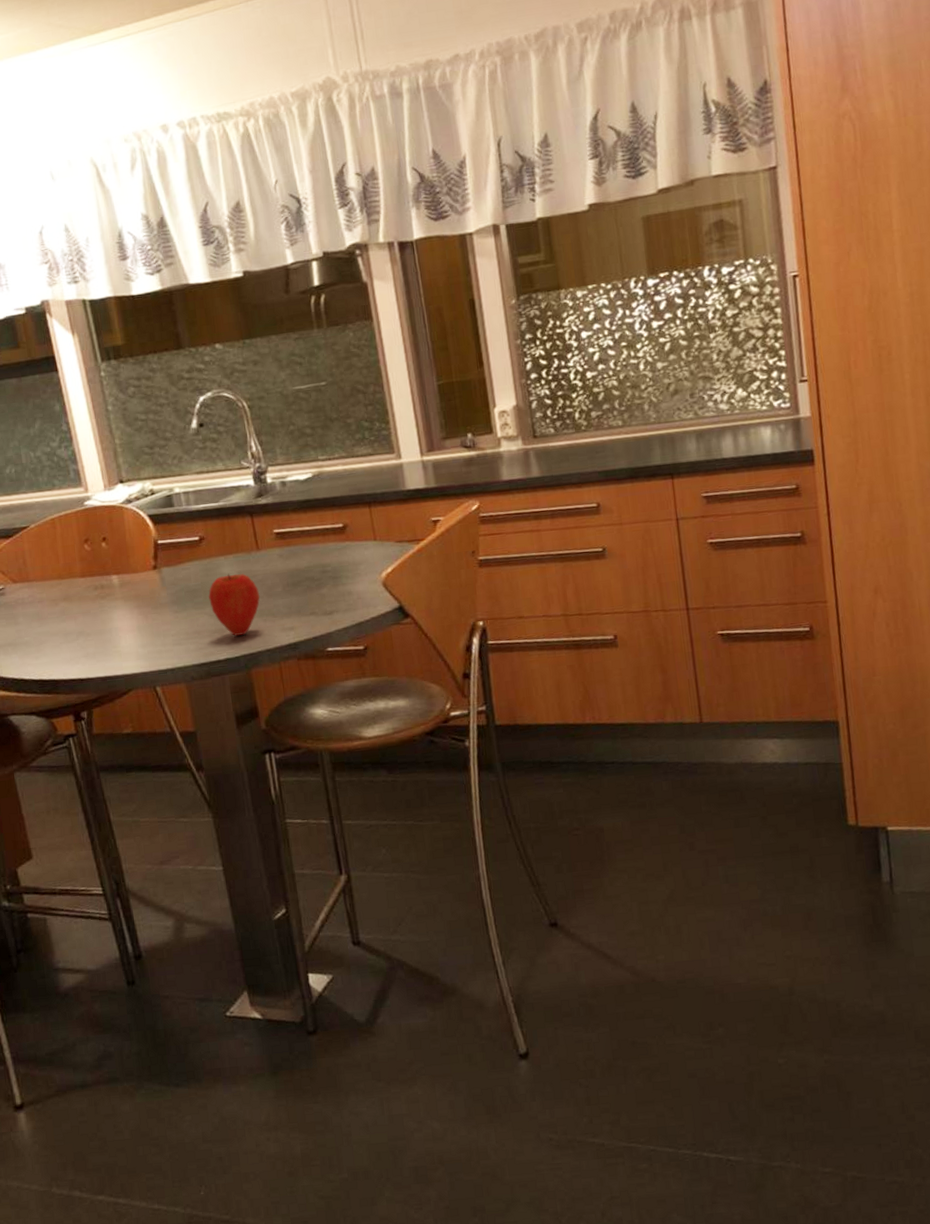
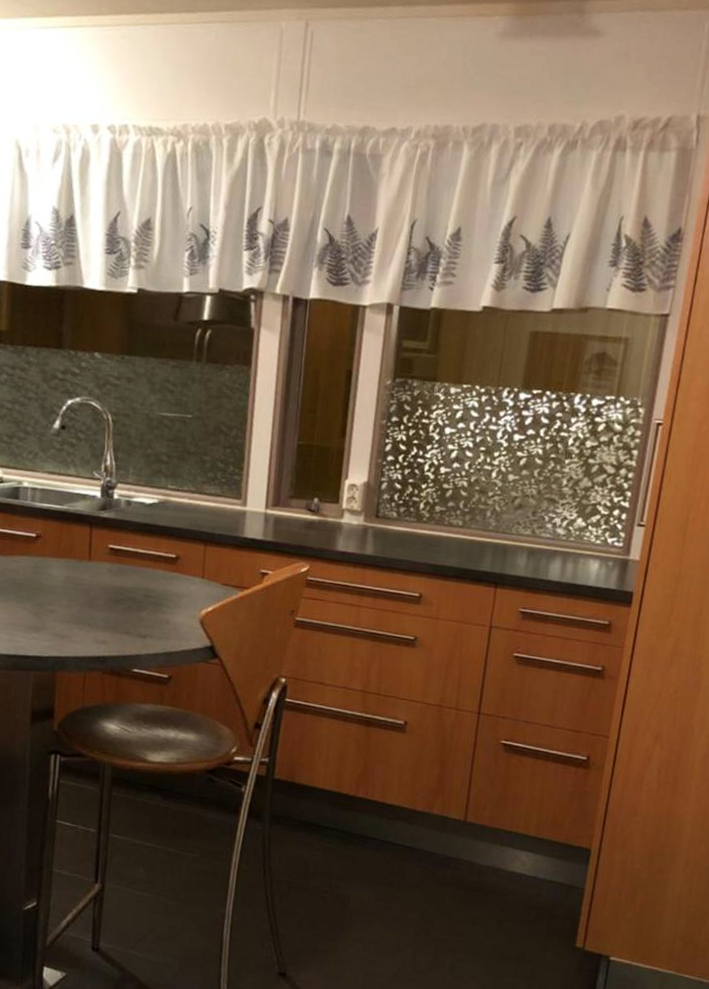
apple: present [208,573,260,636] -> none [32,576,82,637]

